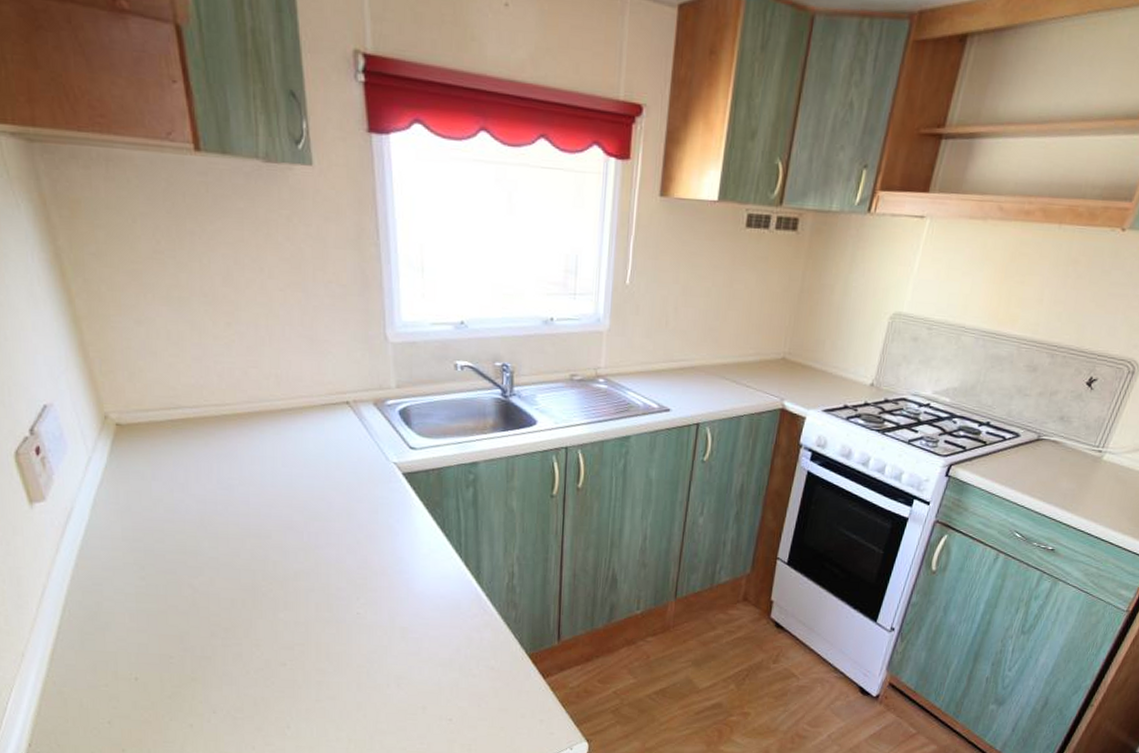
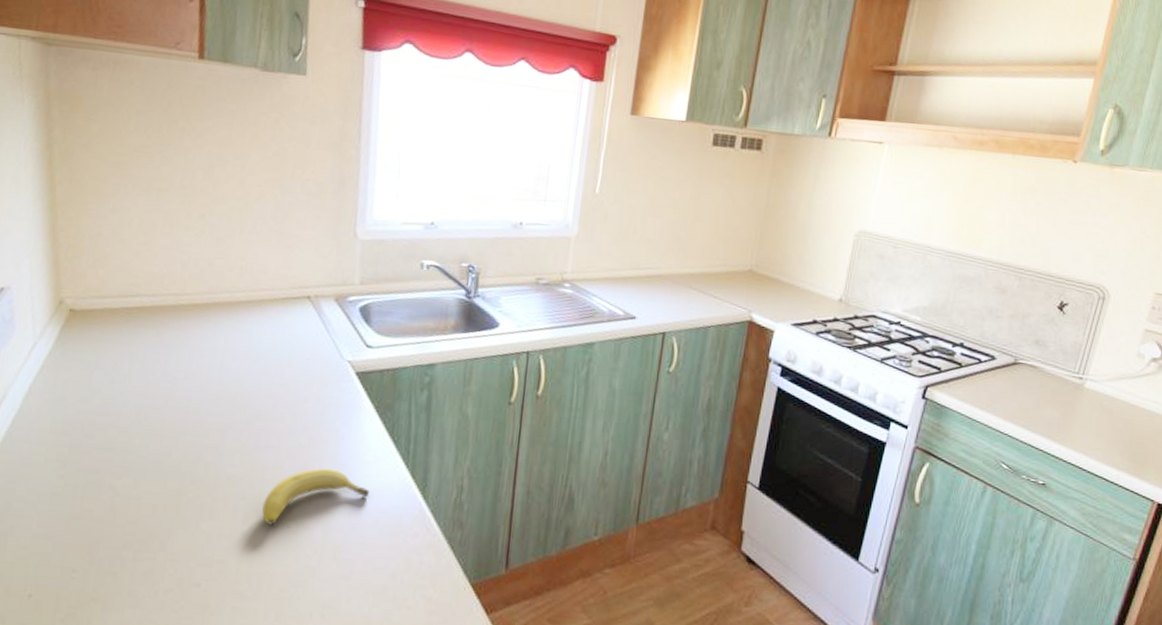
fruit: none [332,561,429,612] -> present [262,468,370,525]

